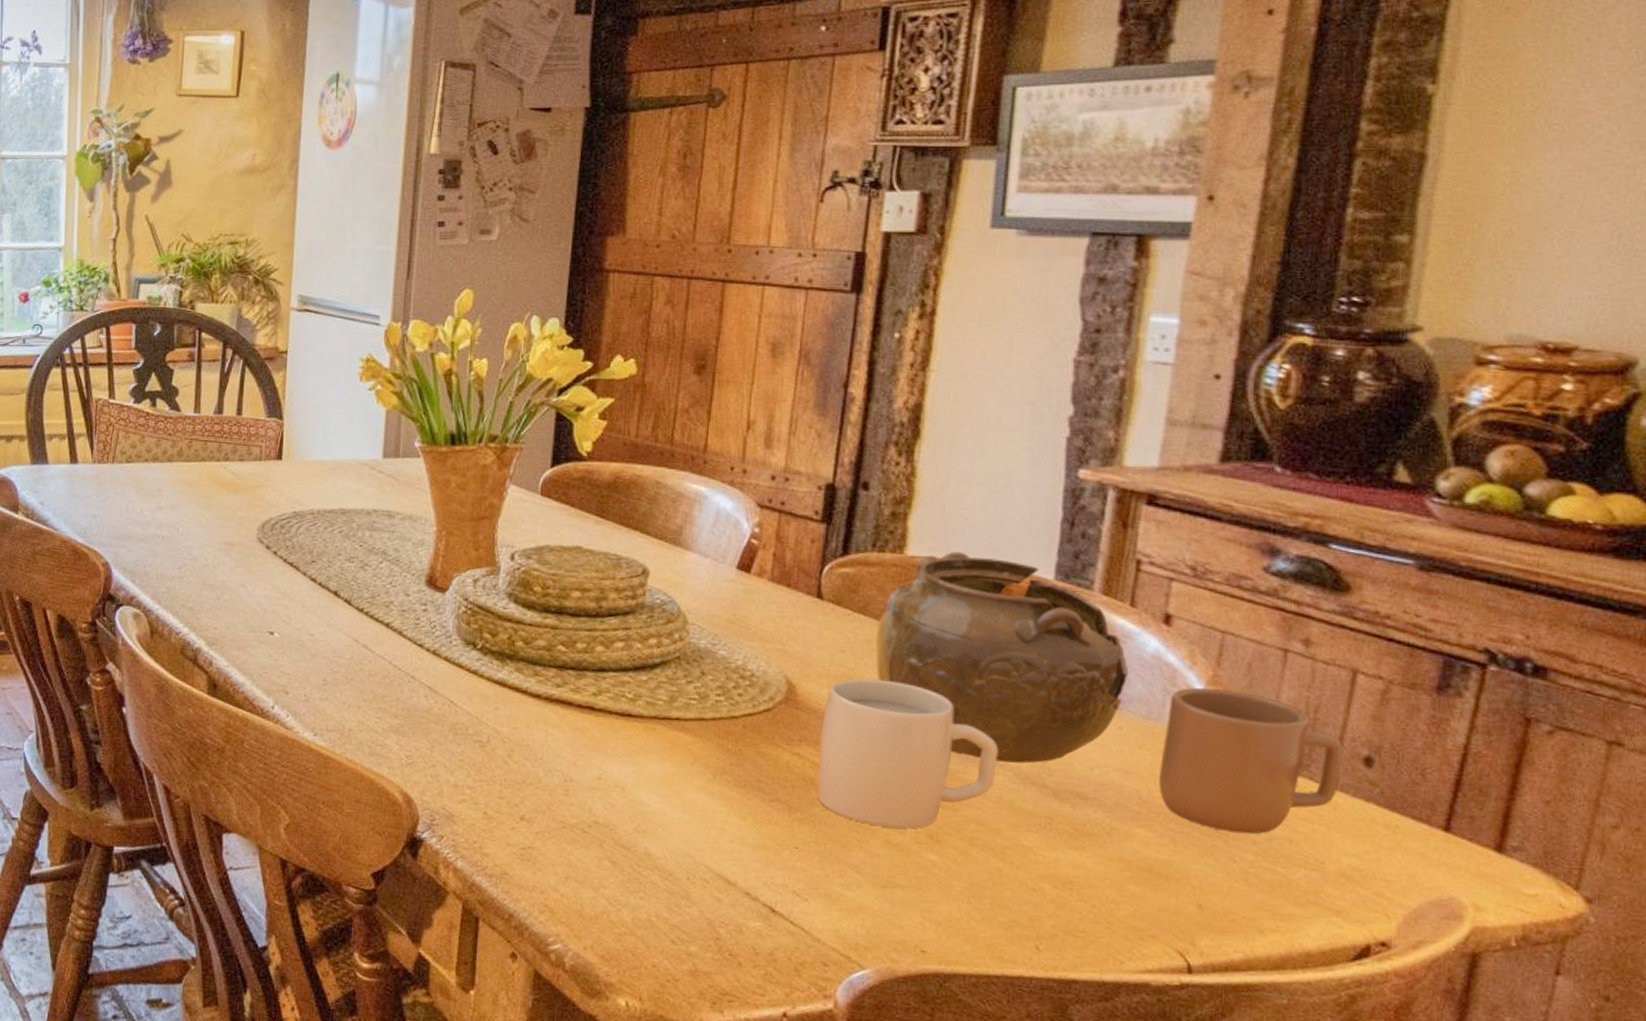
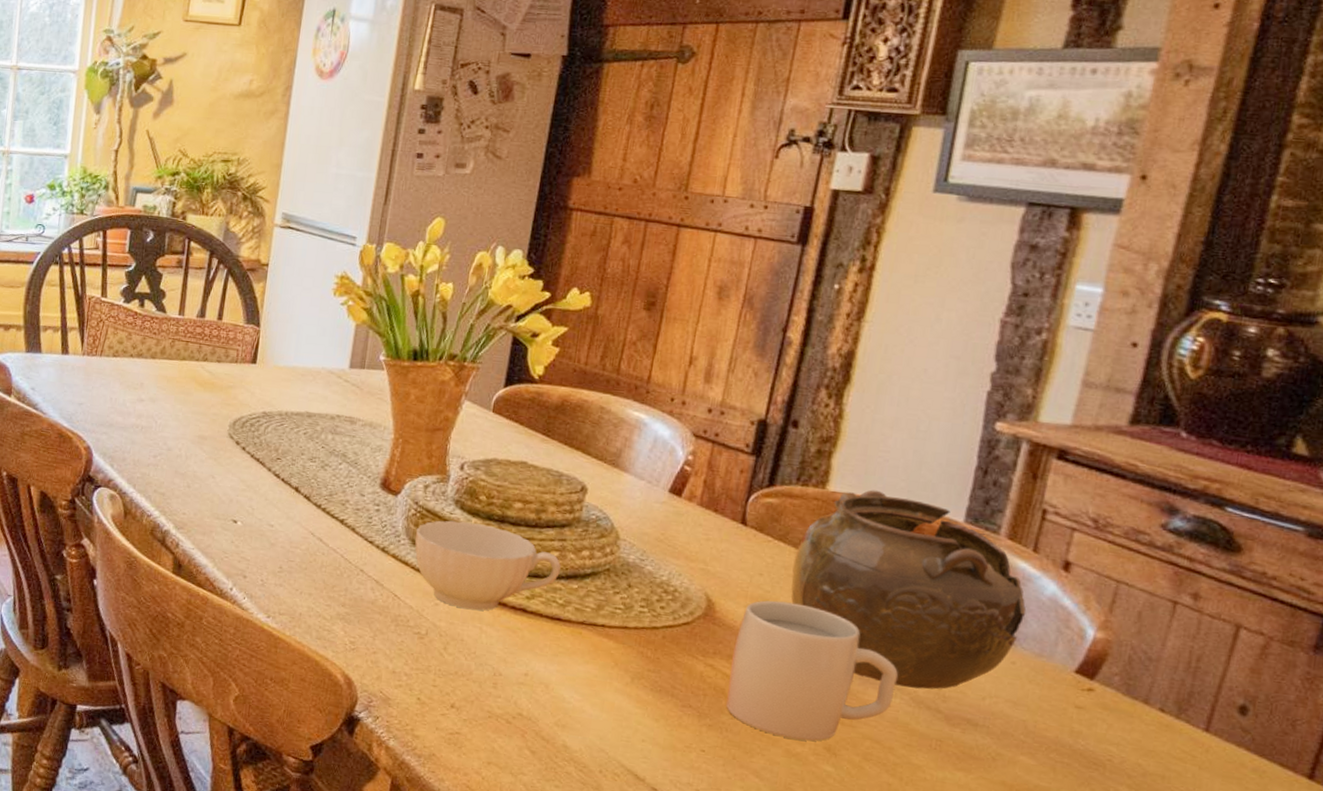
teacup: none [467,616,627,712] -> present [415,520,561,611]
mug: present [1159,687,1344,834] -> none [1044,630,1221,769]

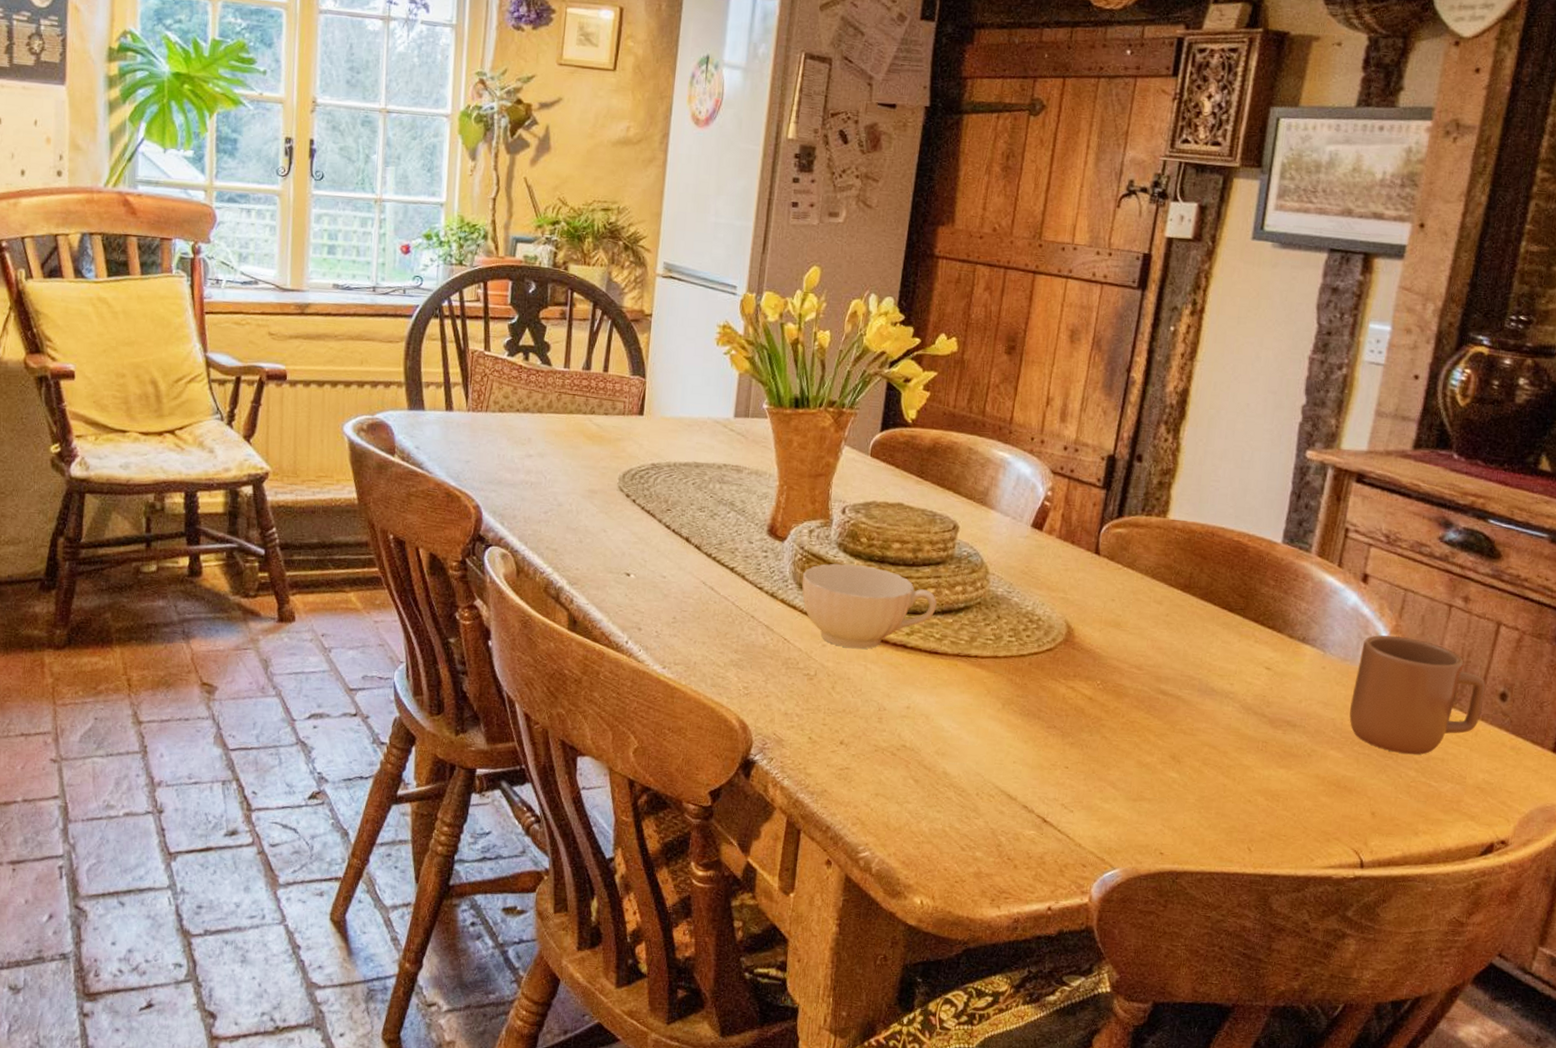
mug: present [726,600,898,741] -> none [1086,623,1230,751]
teapot: present [791,490,1027,690] -> none [1139,517,1334,697]
mug: none [1044,630,1221,769] -> present [1349,635,1487,755]

